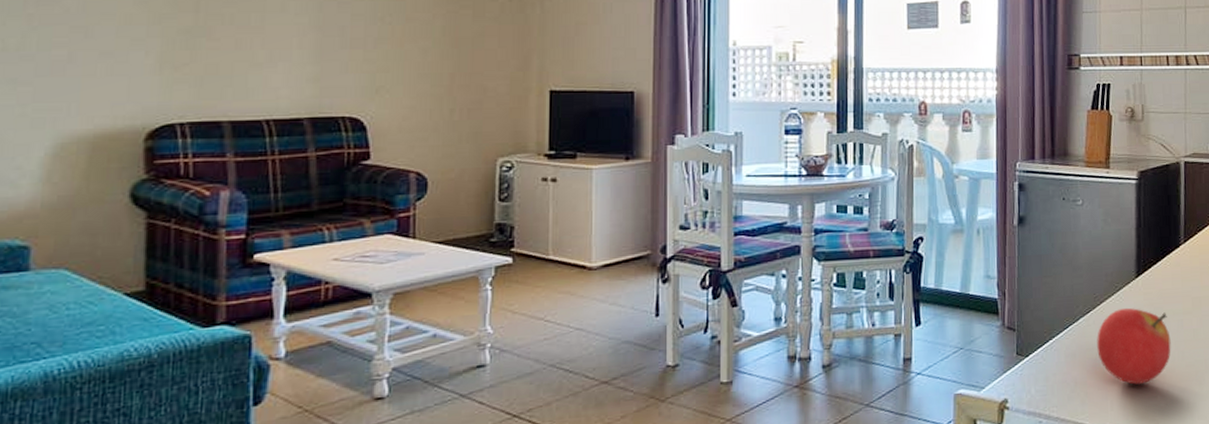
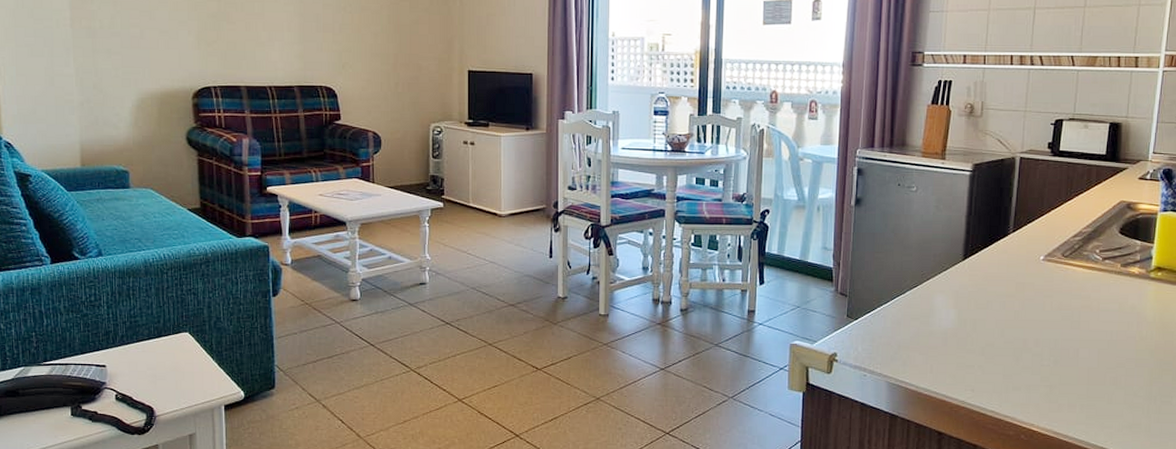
fruit: present [1097,308,1171,385] -> none [921,287,992,353]

